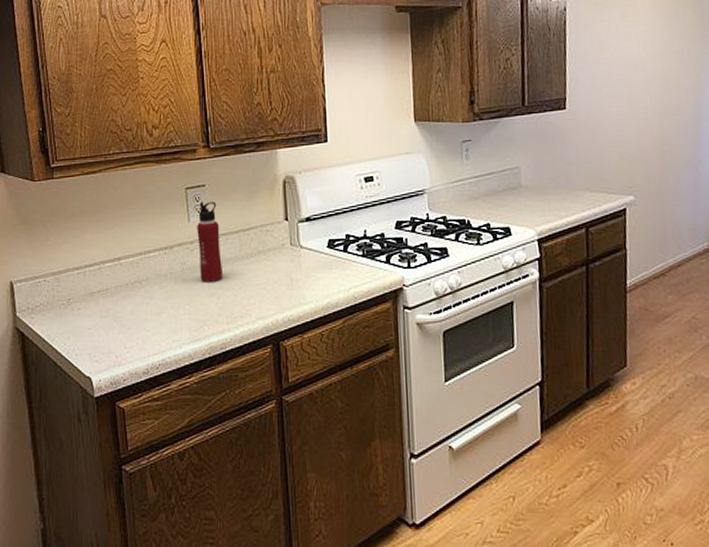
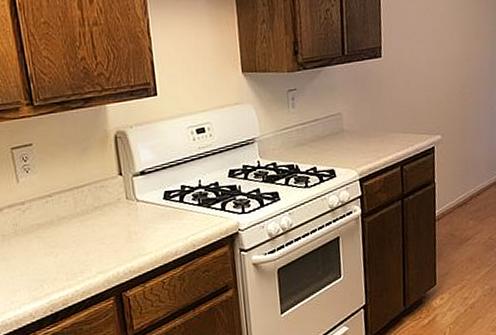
water bottle: present [197,201,224,282] -> none [27,160,60,242]

